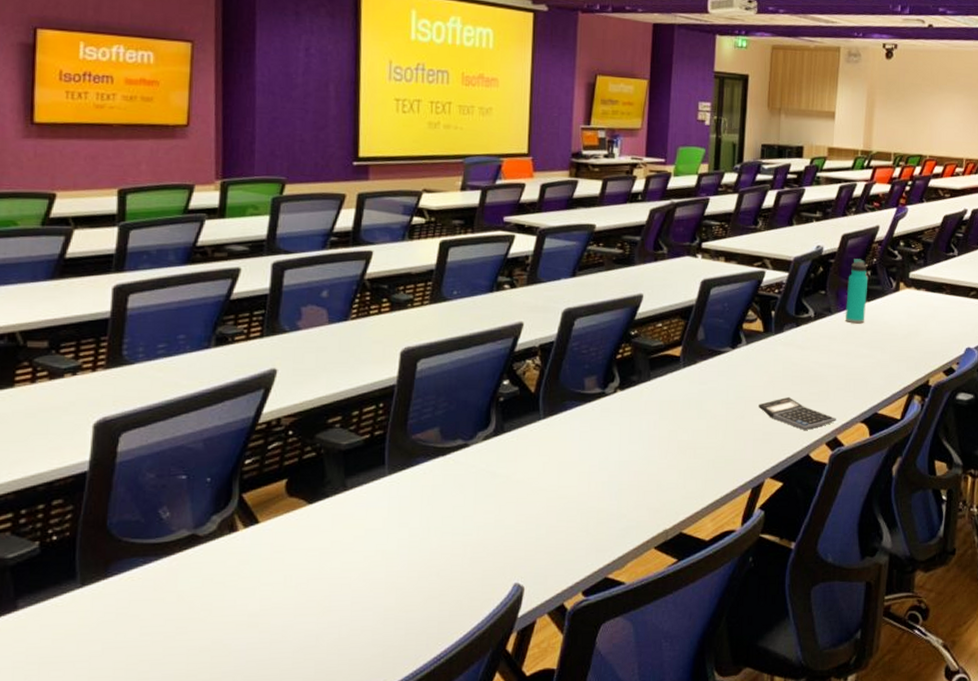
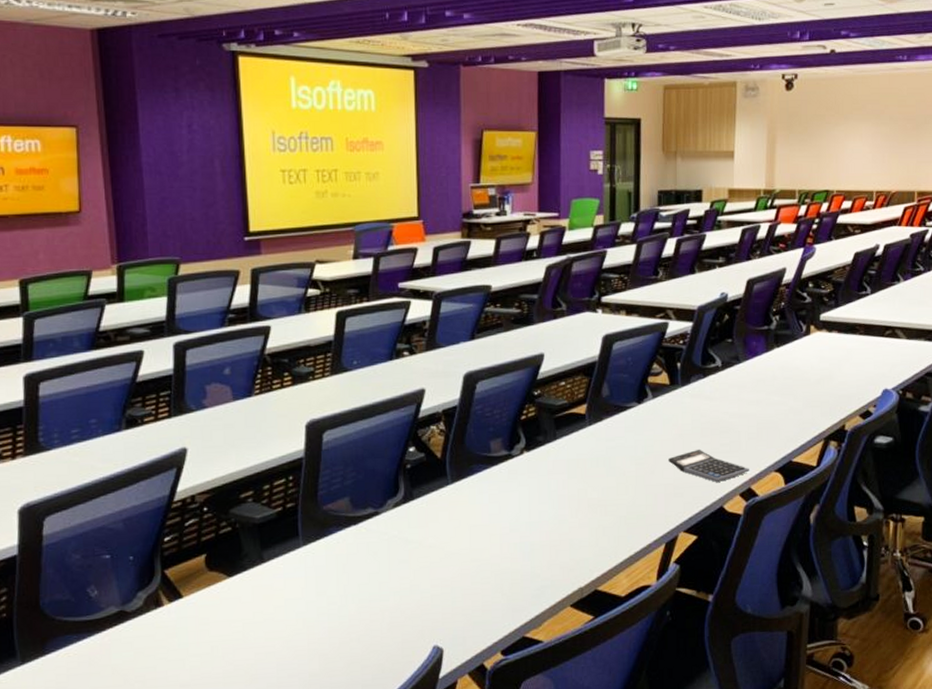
water bottle: present [845,259,869,324] -> none [754,303,777,371]

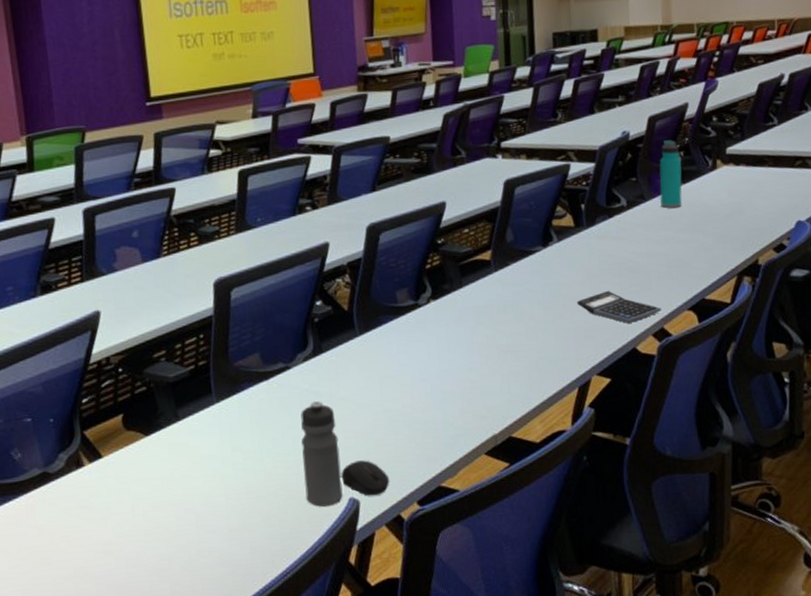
water bottle: none [387,547,427,654] -> present [301,400,343,507]
computer mouse: none [426,608,475,645] -> present [341,460,390,496]
water bottle: none [754,303,777,371] -> present [659,140,682,208]

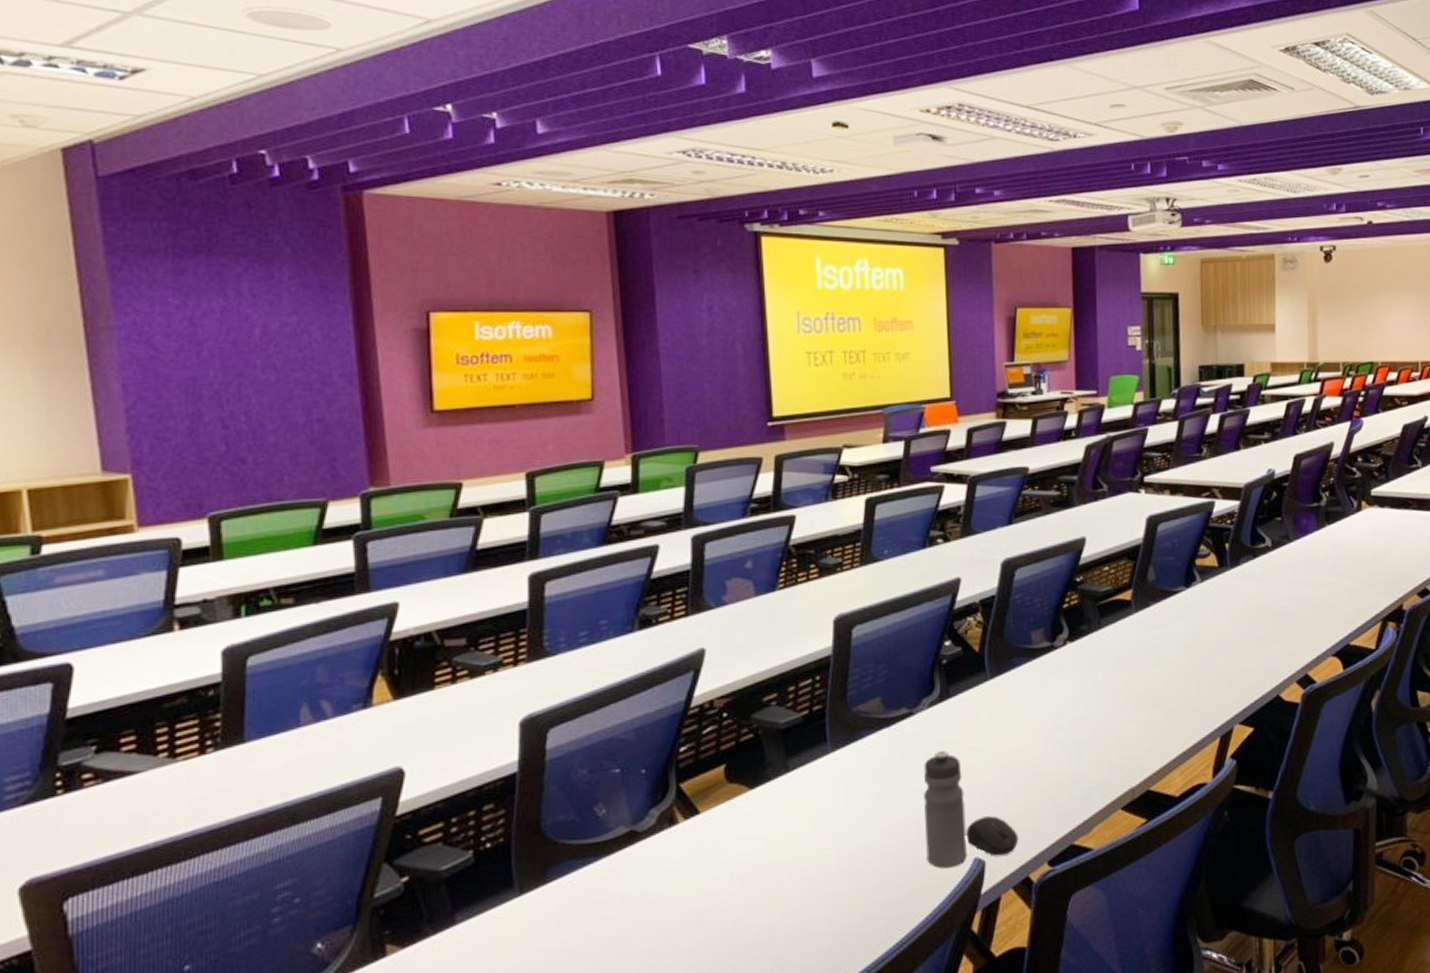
calculator: present [577,290,661,323] -> none [1220,634,1306,669]
water bottle: present [659,140,682,208] -> none [1304,479,1327,550]

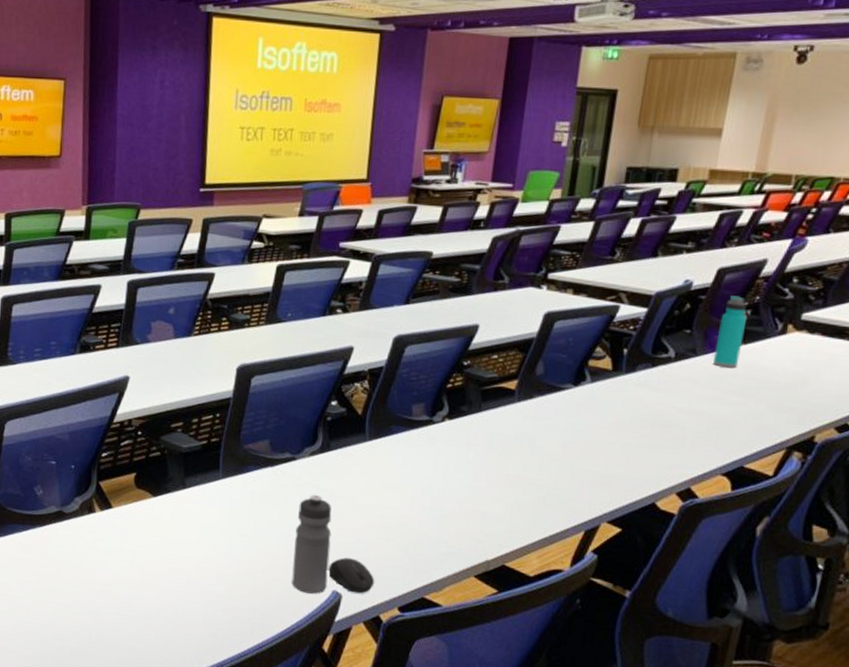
water bottle: none [1304,479,1327,550] -> present [713,296,747,368]

